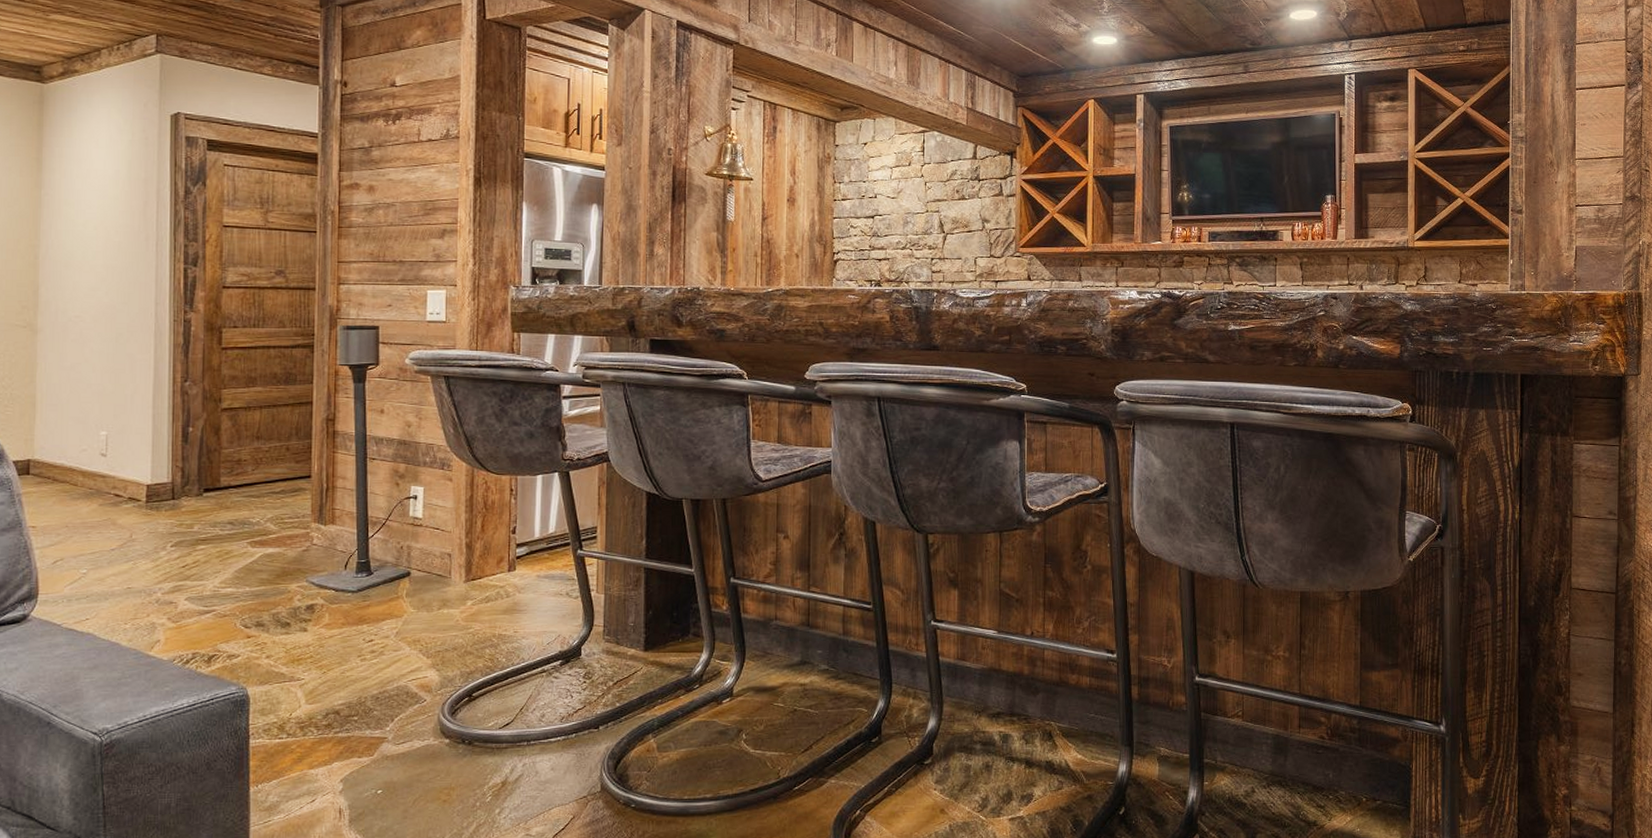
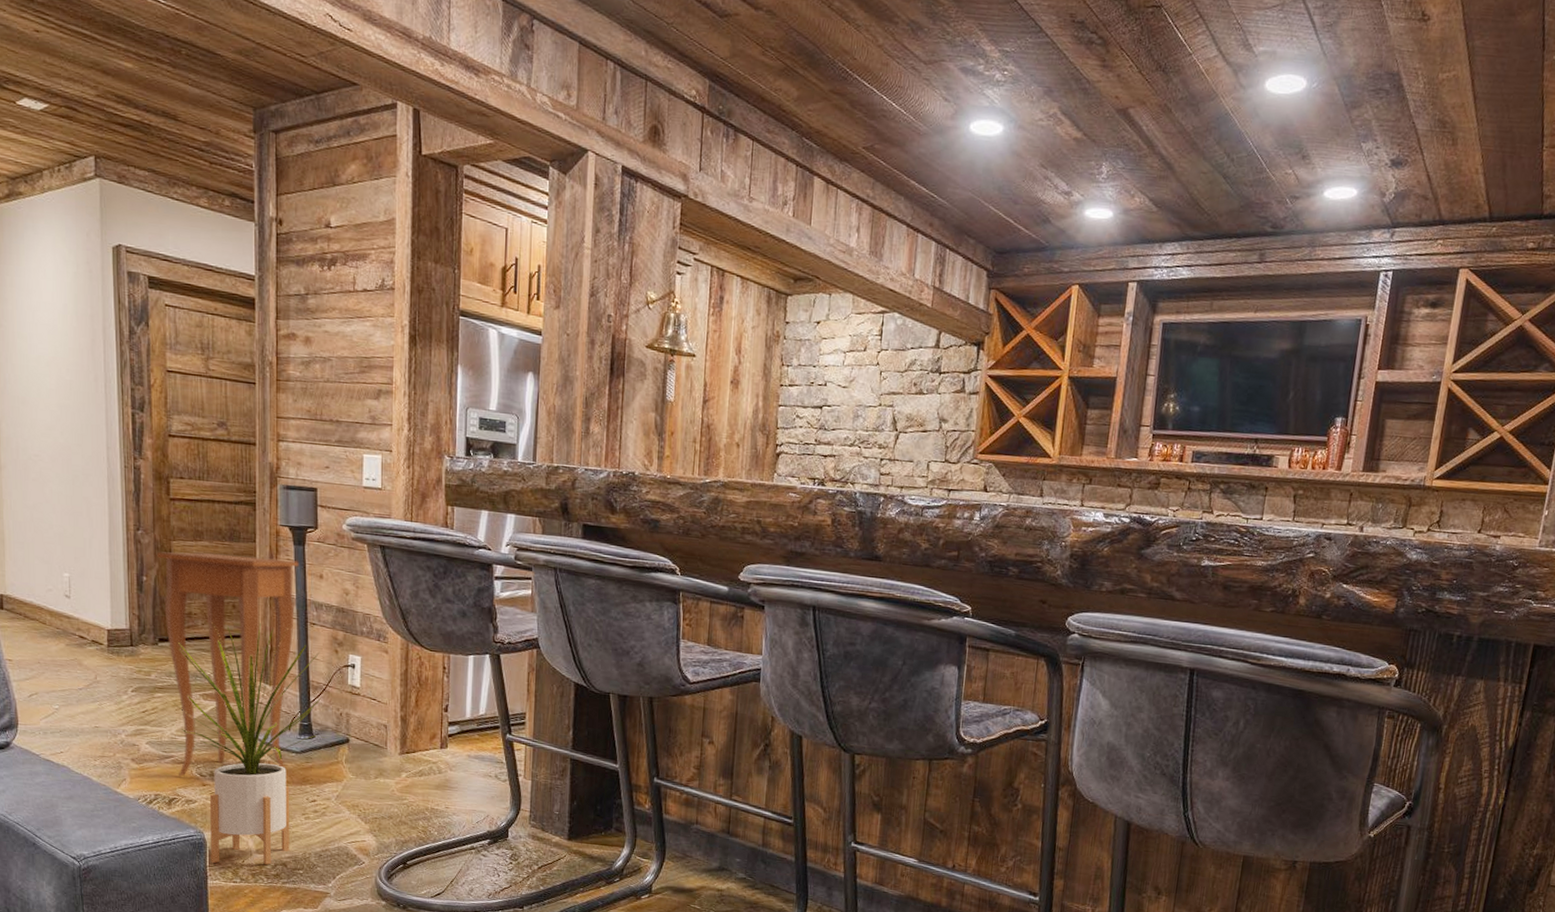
side table: none [206,397,359,631] -> present [157,551,300,777]
house plant: none [217,462,386,720] -> present [173,622,327,865]

